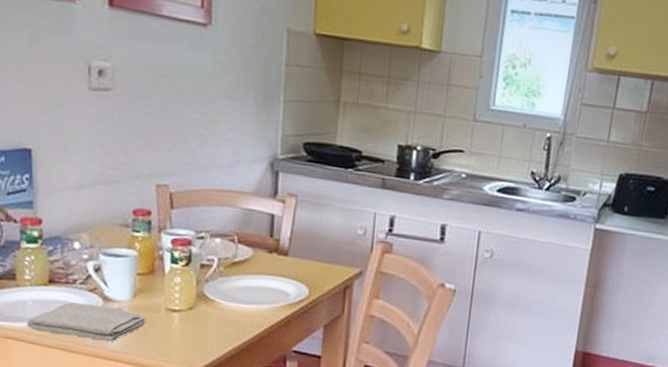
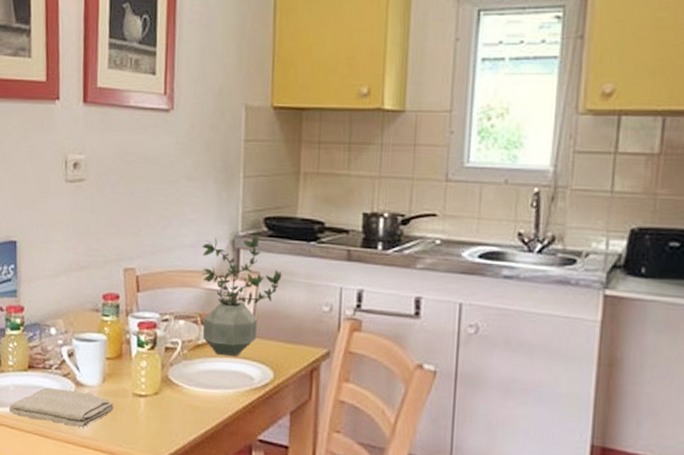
potted plant: none [239,158,320,275] -> present [202,234,282,357]

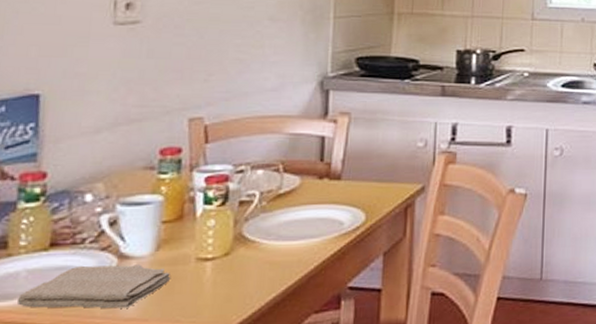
potted plant: present [202,234,282,357] -> none [284,75,375,203]

